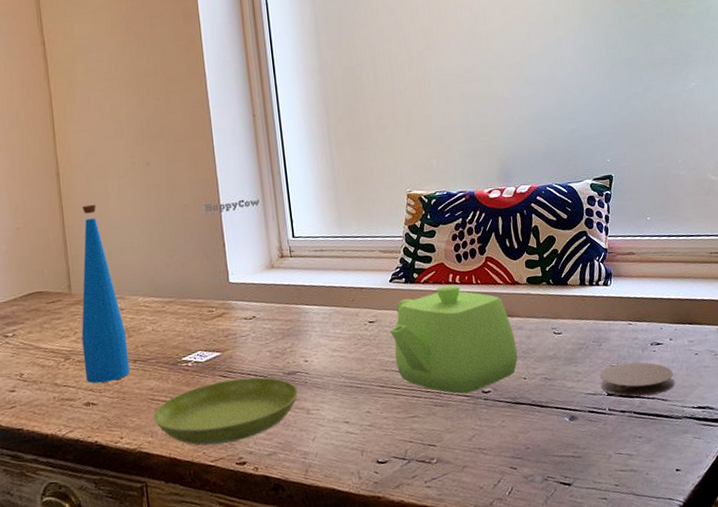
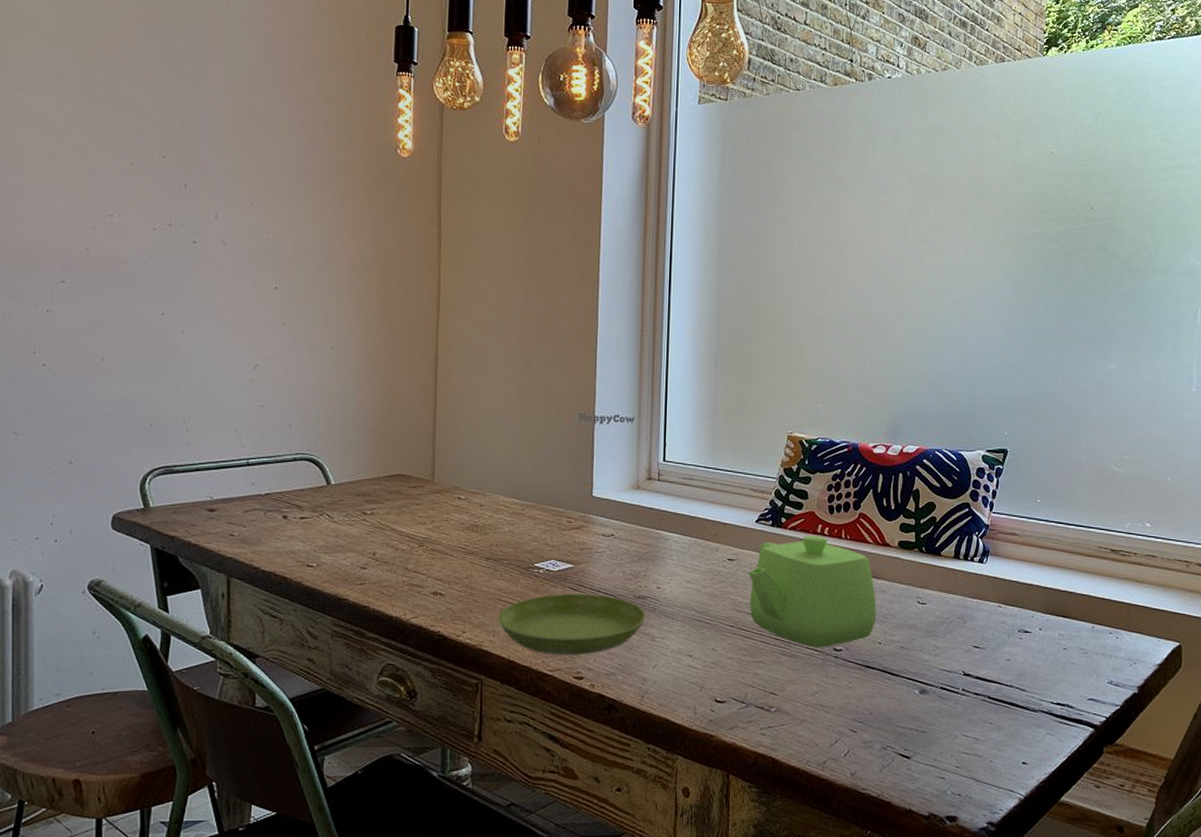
bottle: present [81,204,130,384] -> none [436,395,483,575]
coaster: present [599,362,675,397] -> none [958,645,1037,683]

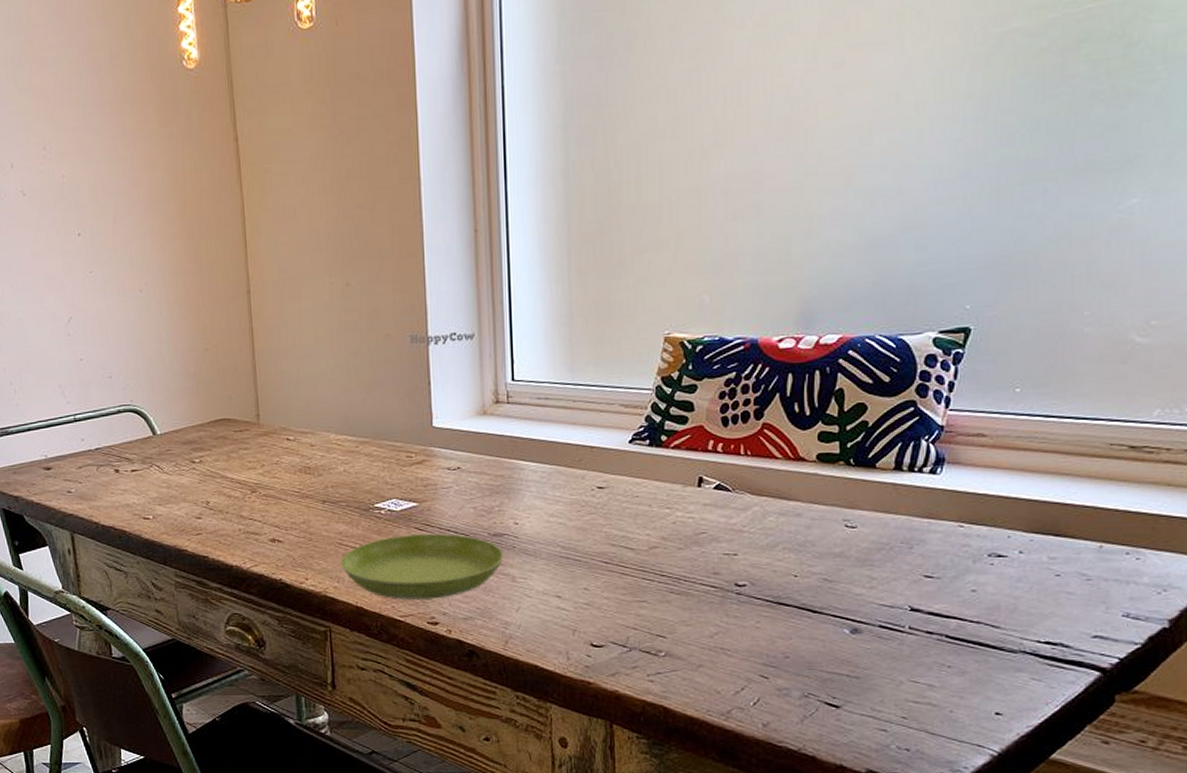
teapot: present [748,535,877,648] -> none [623,453,790,584]

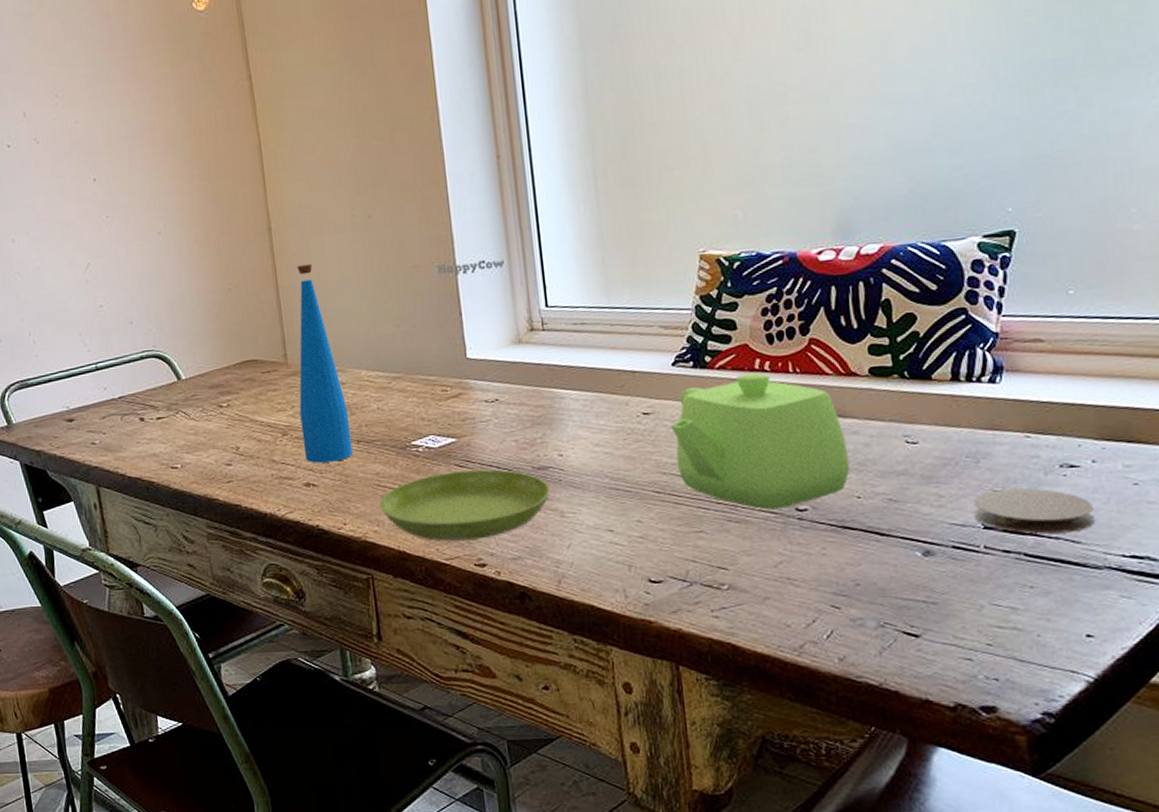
bottle: none [269,327,318,520] -> present [297,263,353,463]
teapot: none [623,453,790,584] -> present [671,372,850,510]
coaster: none [902,573,1015,618] -> present [972,488,1095,534]

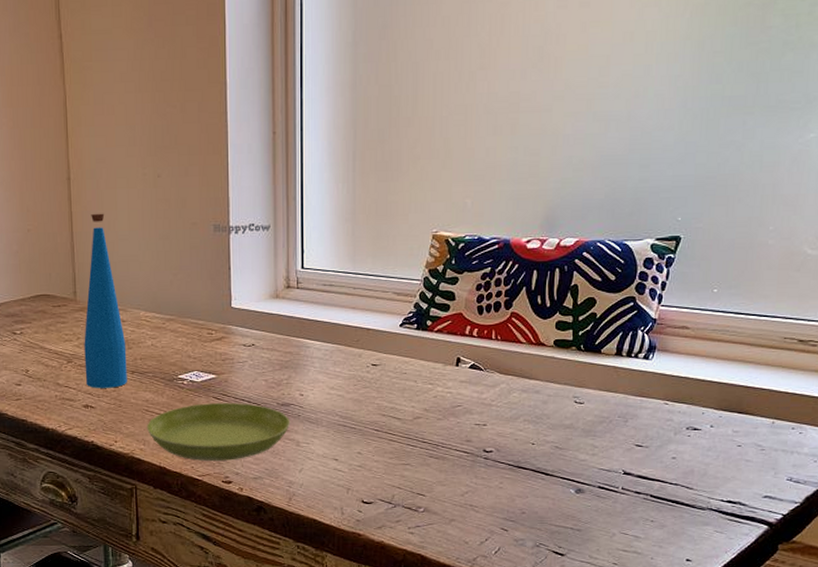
teapot: present [671,372,850,510] -> none [393,337,530,450]
coaster: present [972,488,1095,534] -> none [618,443,706,481]

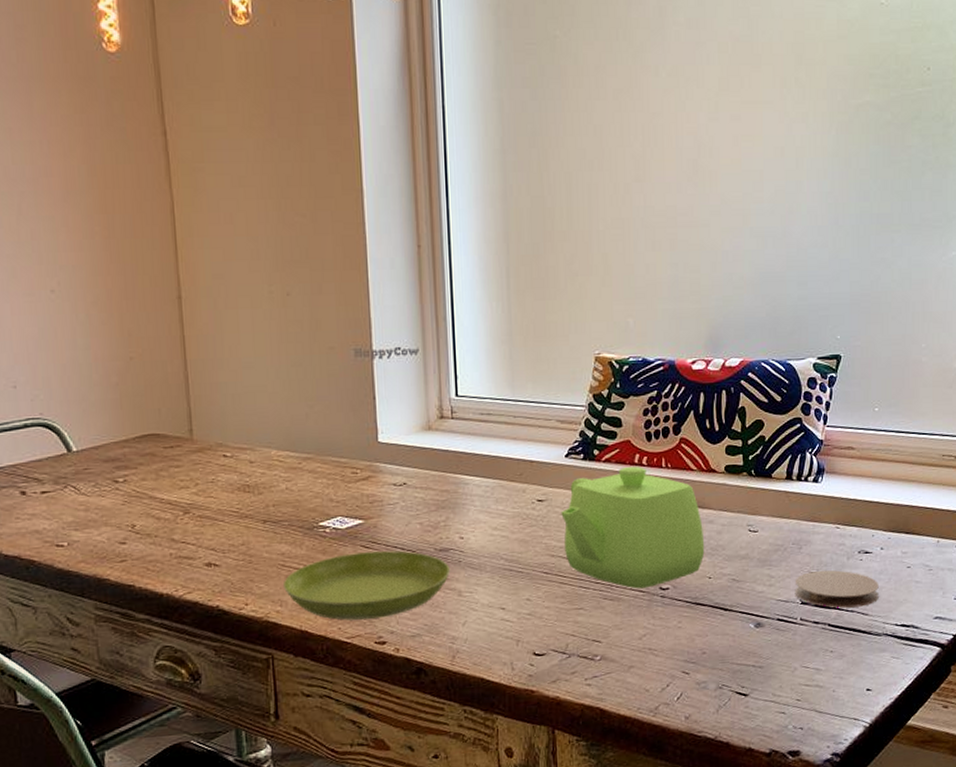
bottle: present [84,213,127,388] -> none [203,337,258,543]
teapot: none [393,337,530,450] -> present [561,466,705,589]
coaster: none [618,443,706,481] -> present [794,570,879,608]

